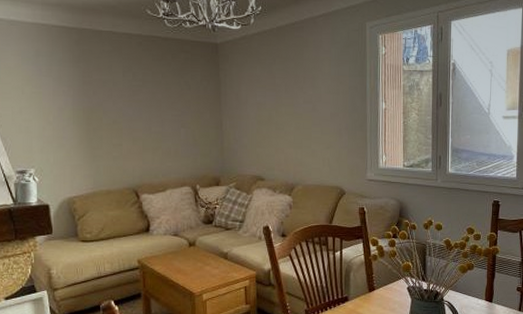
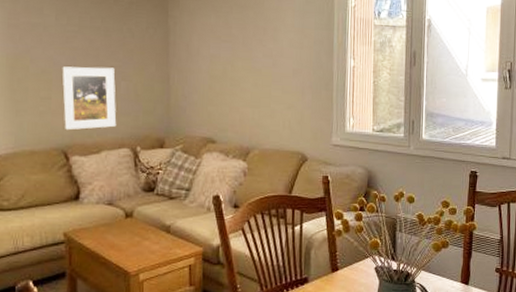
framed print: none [130,116,178,172] -> present [61,66,117,131]

